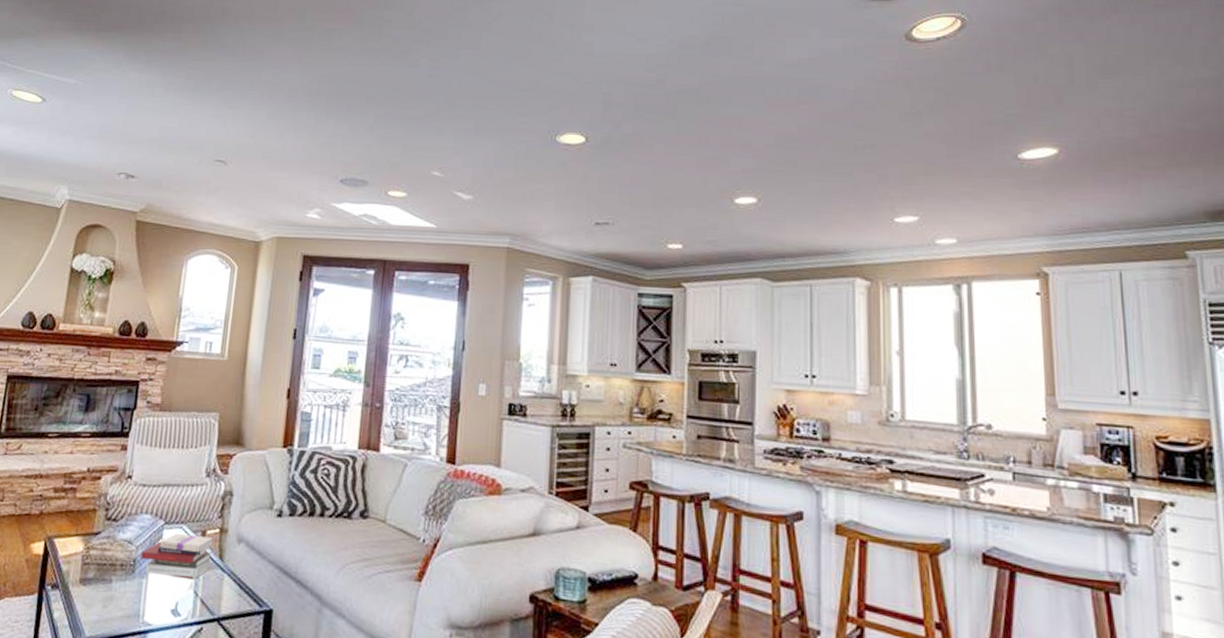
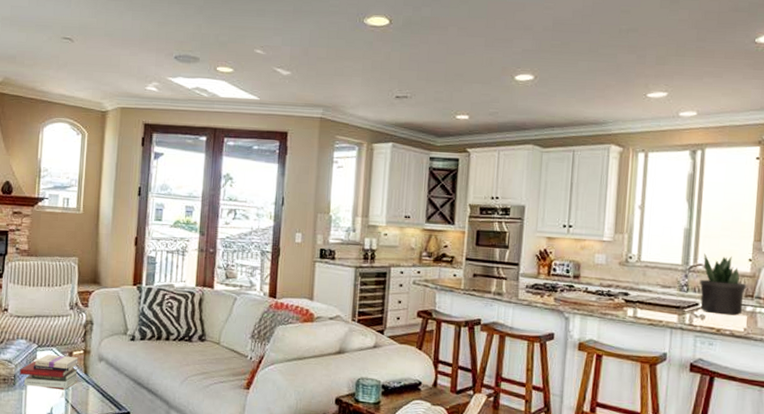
planter: none [983,410,1043,491] -> present [699,253,746,316]

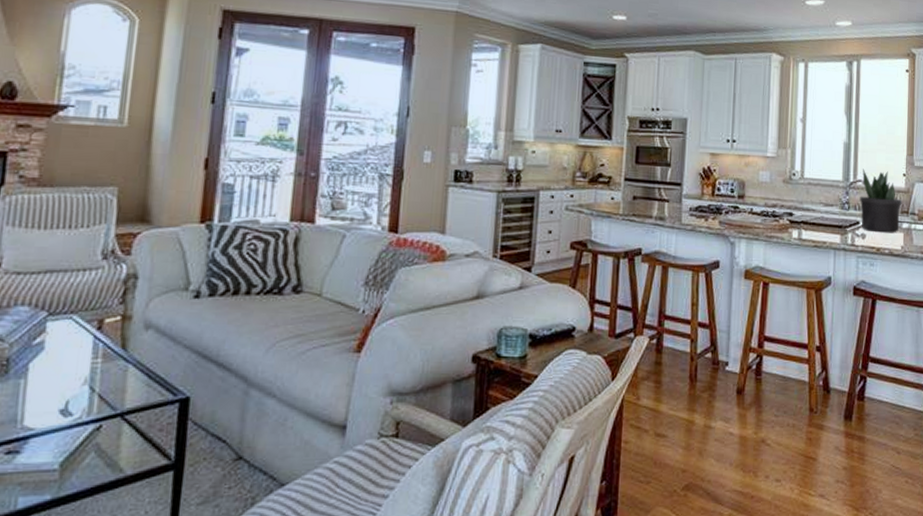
books: present [19,354,79,390] -> none [16,324,113,375]

